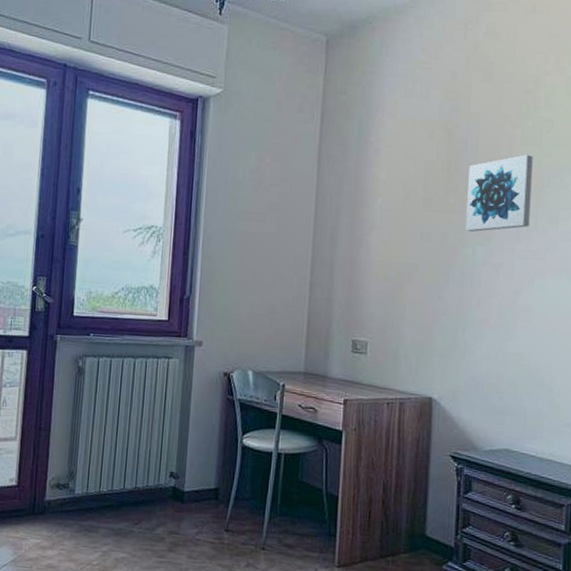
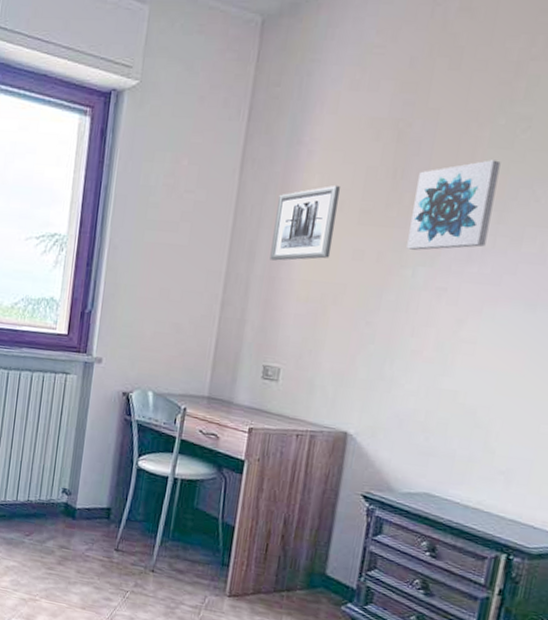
wall art: none [350,177,405,245] -> present [270,184,340,261]

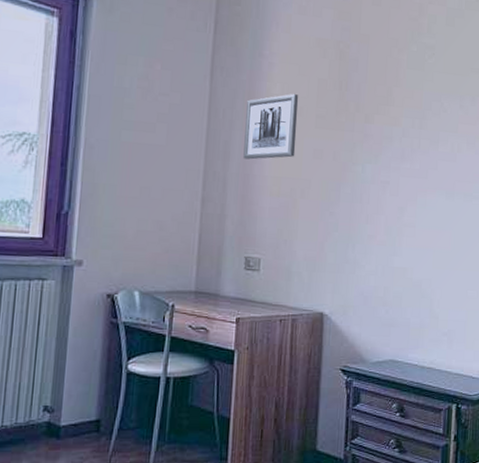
wall art: present [406,160,501,250] -> none [356,78,417,150]

